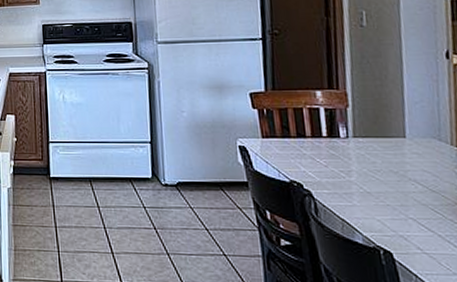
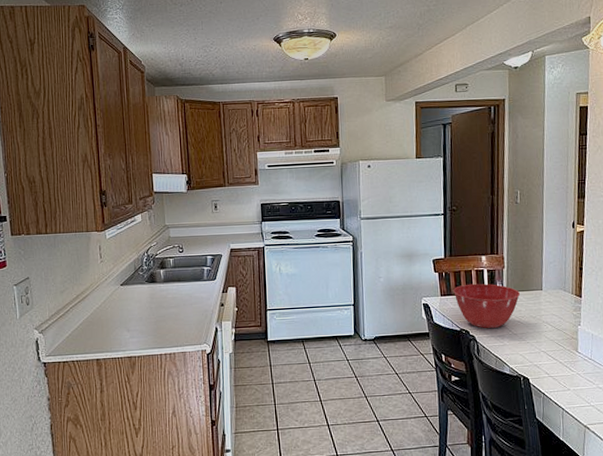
mixing bowl: none [279,125,374,184] -> present [453,283,521,329]

